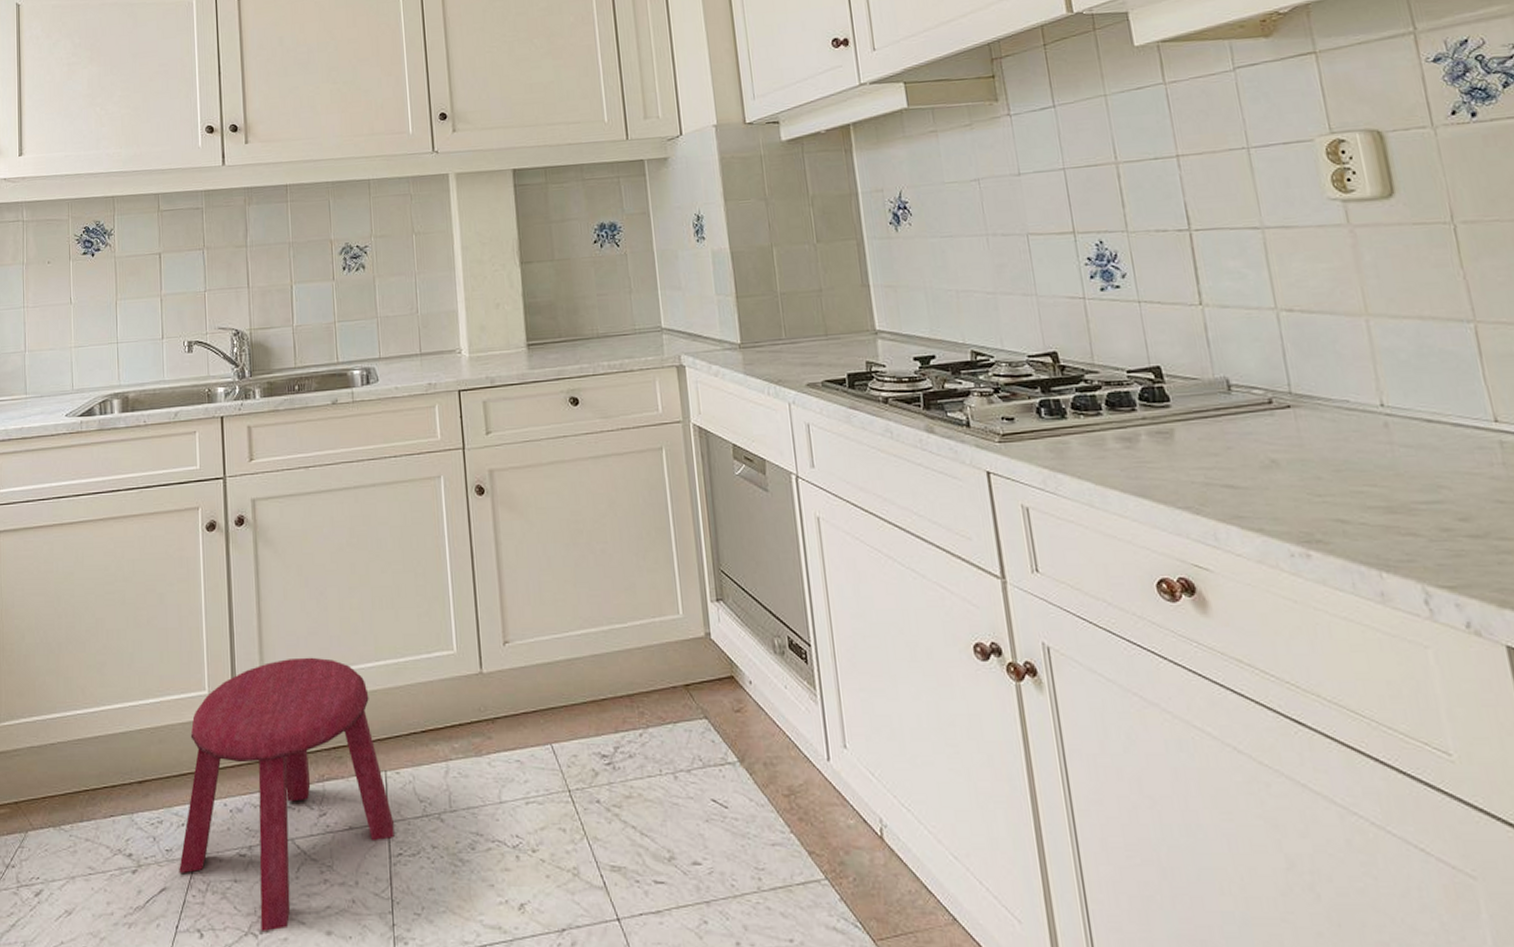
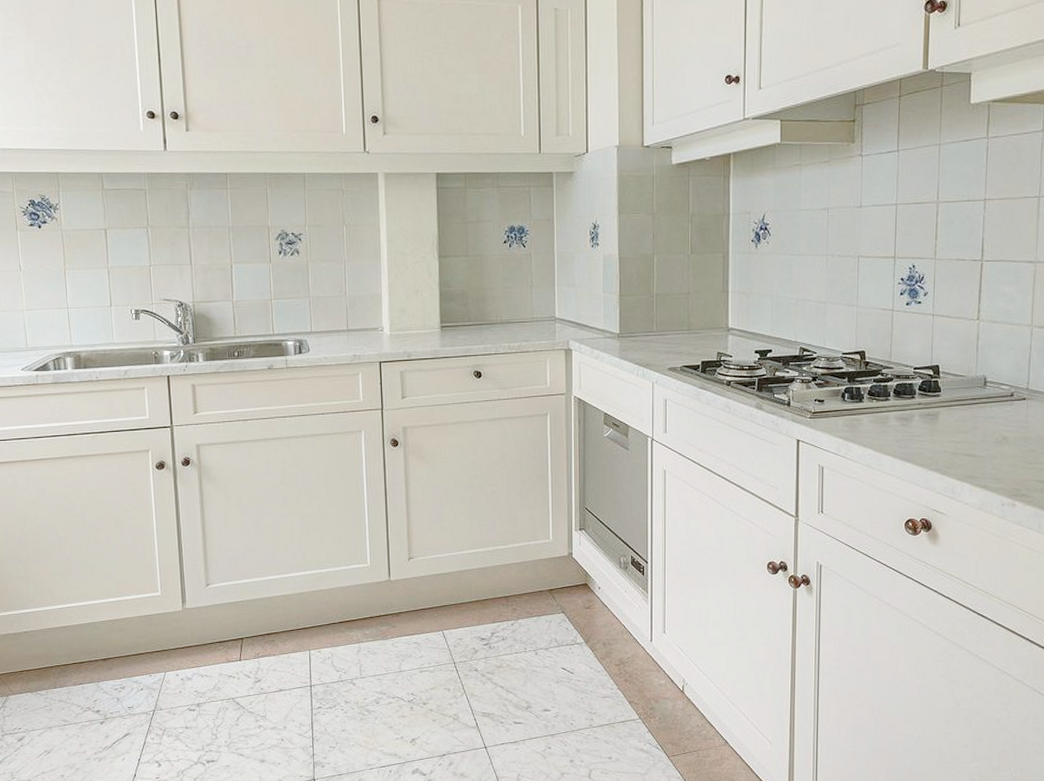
stool: present [179,657,394,931] -> none [139,568,316,761]

